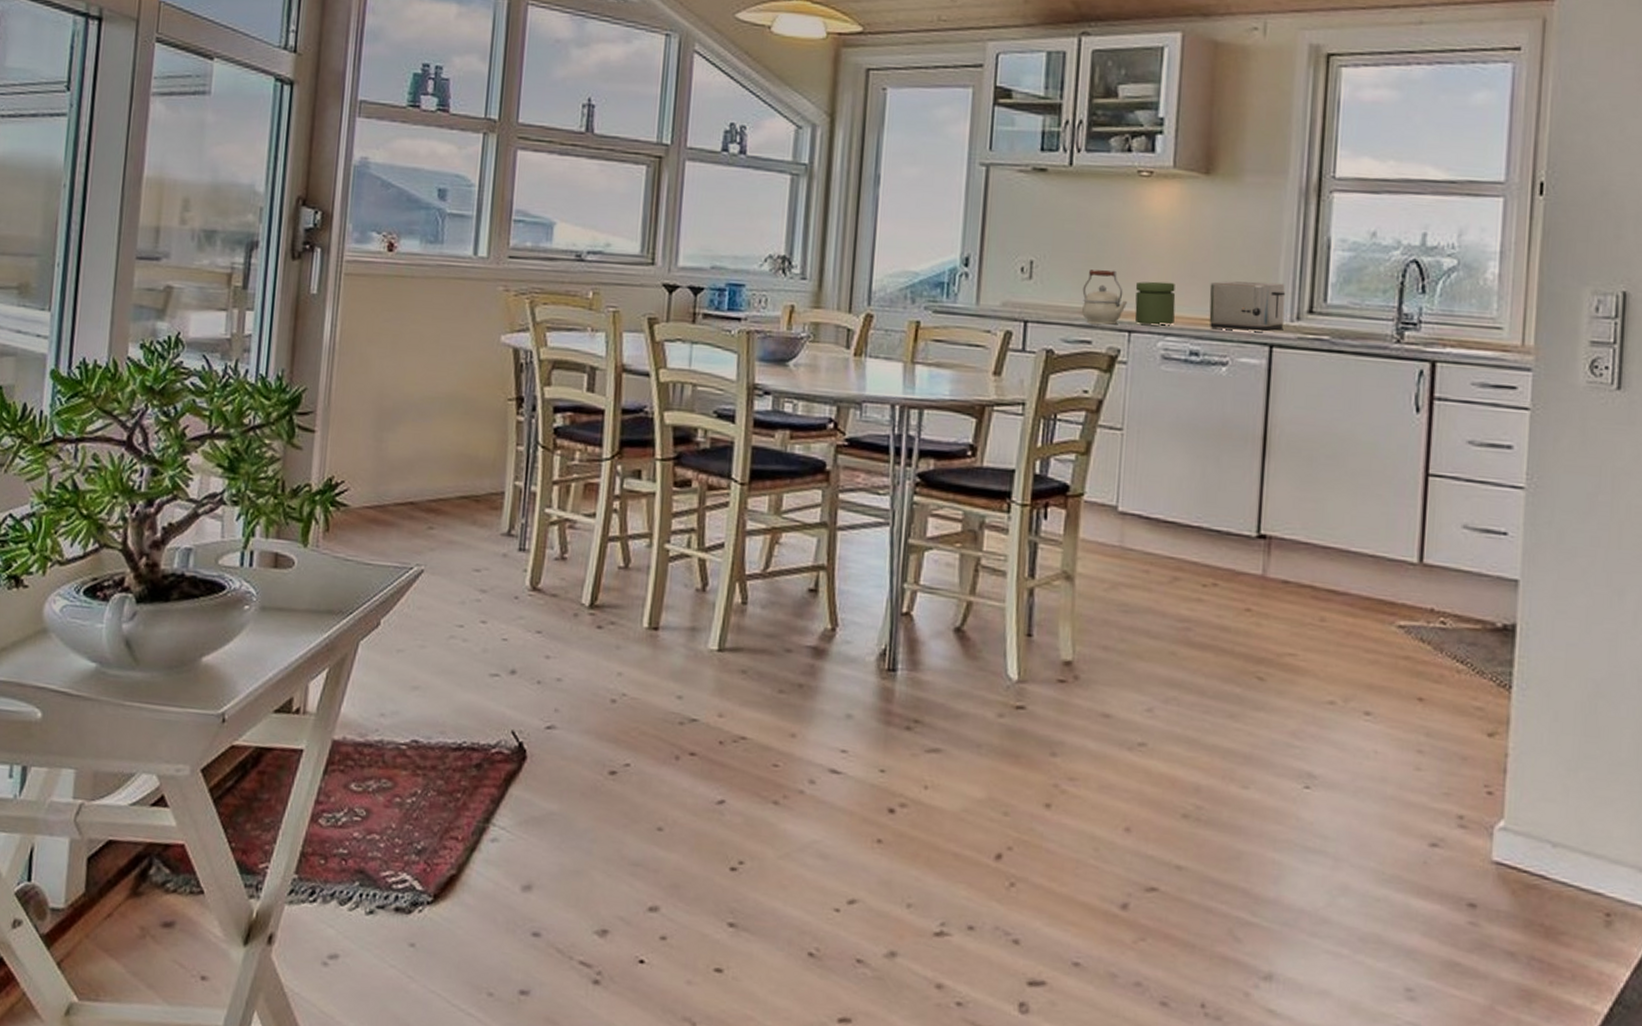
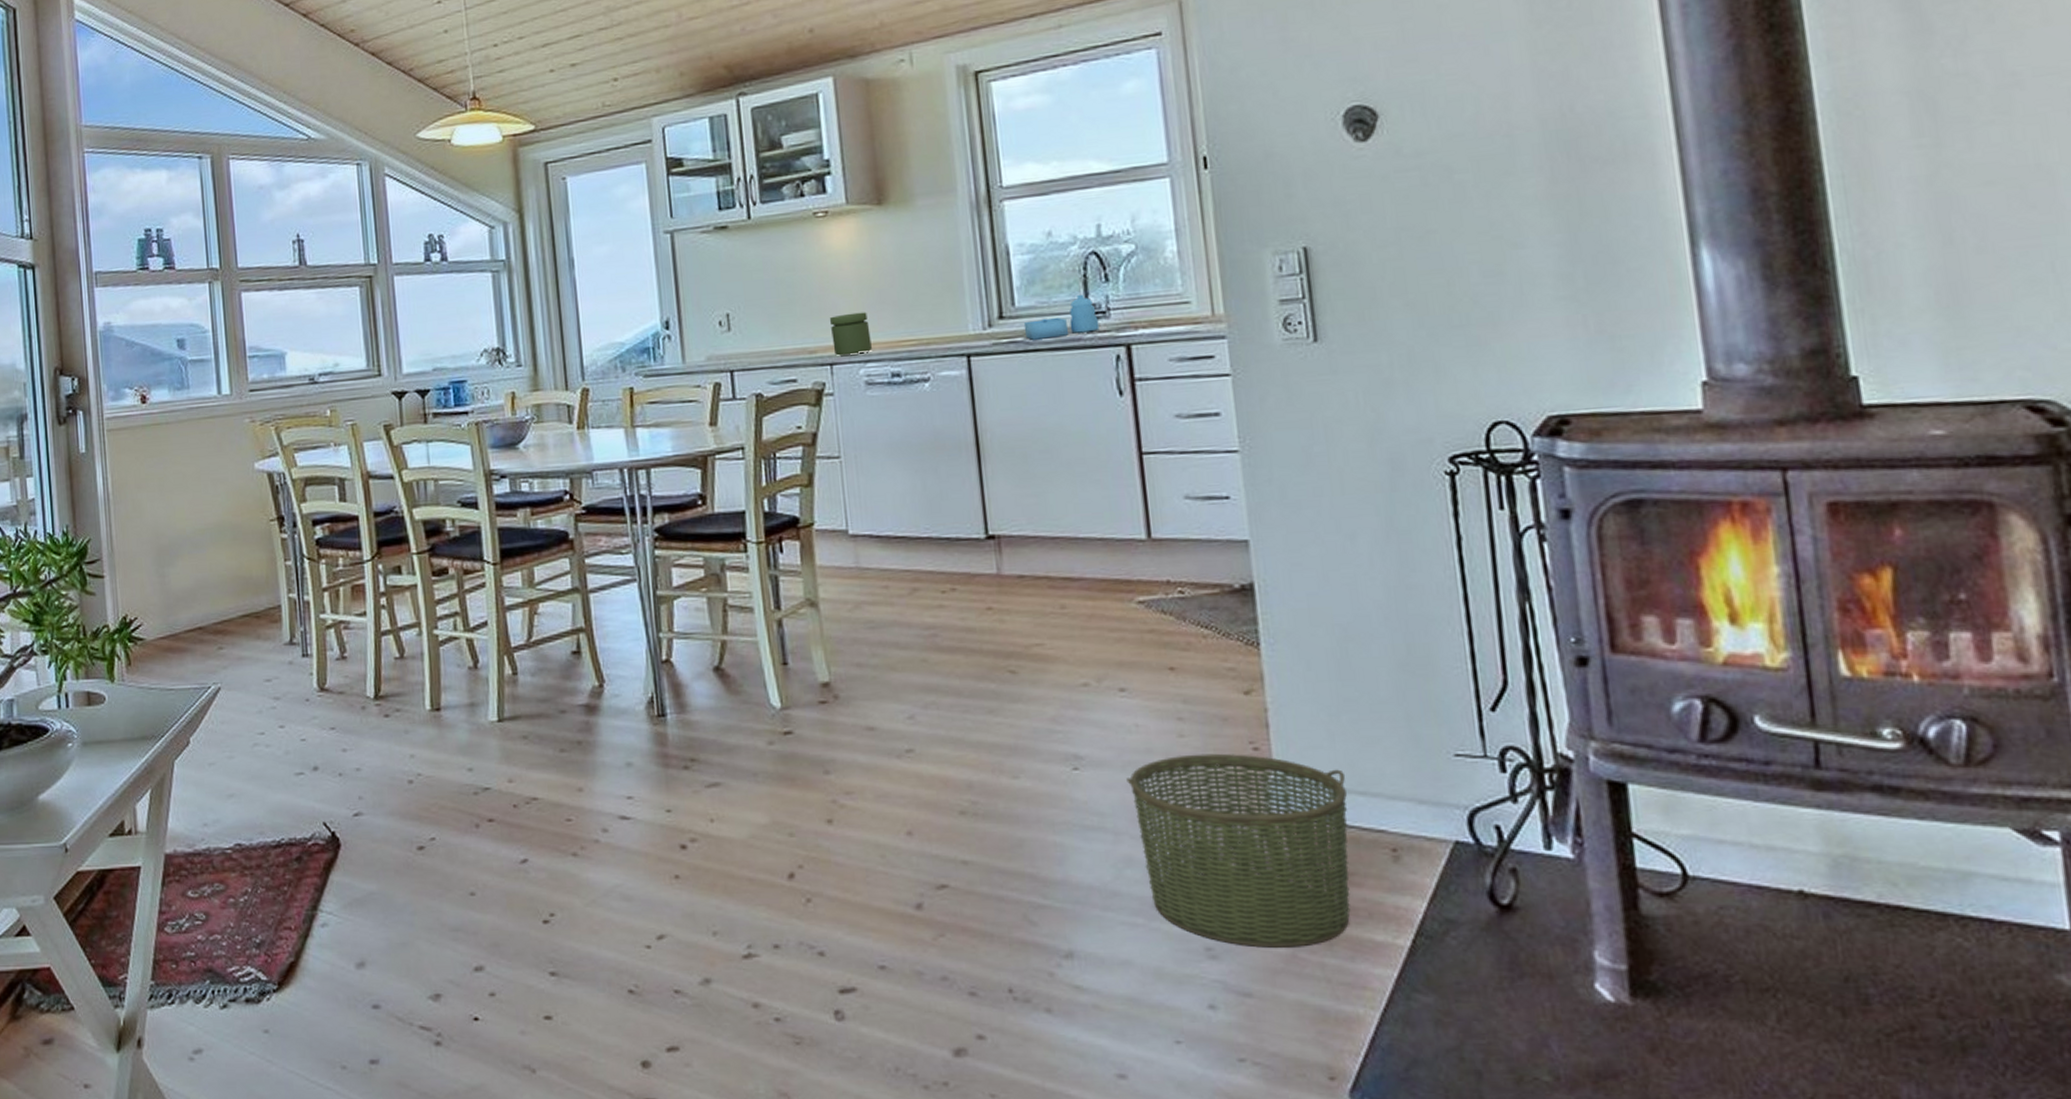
kettle: present [1082,269,1127,326] -> none [779,309,824,364]
toaster: present [1209,280,1286,333] -> none [899,295,978,349]
soap dispenser: none [1332,301,1408,342] -> present [1023,294,1100,340]
basket: none [1356,789,1573,1000] -> present [1126,753,1351,948]

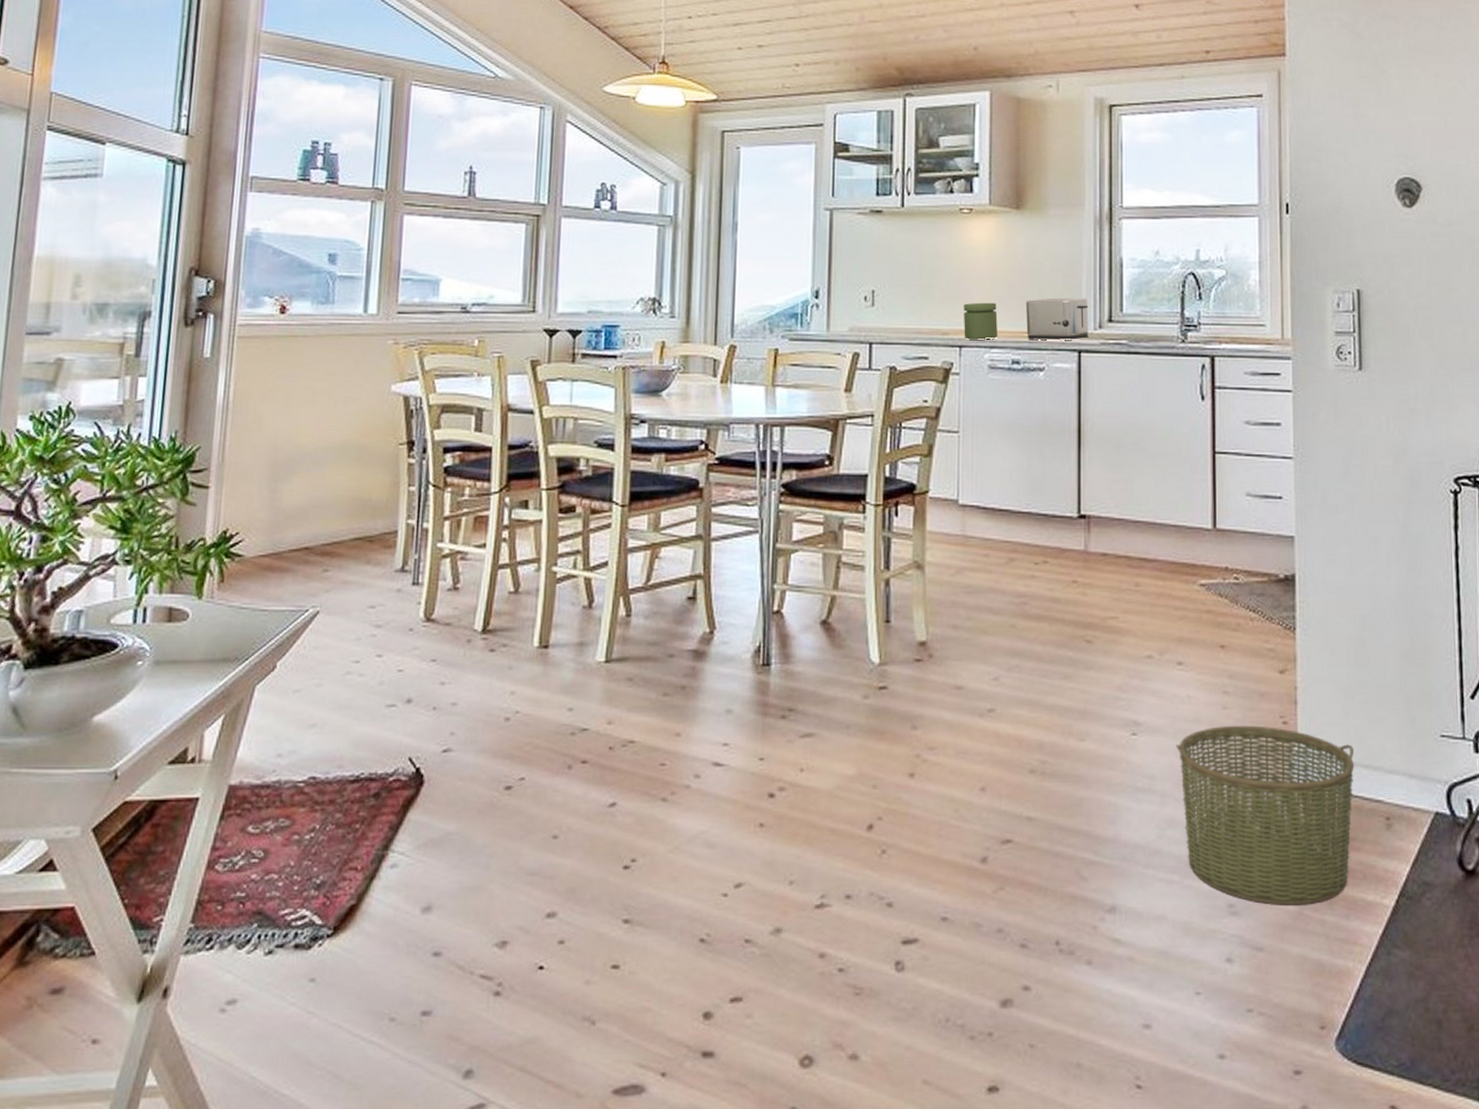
toaster: none [899,295,978,349] -> present [1025,297,1089,341]
soap dispenser: present [1023,294,1100,340] -> none [1128,308,1191,344]

